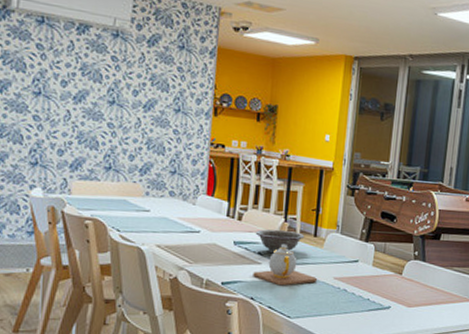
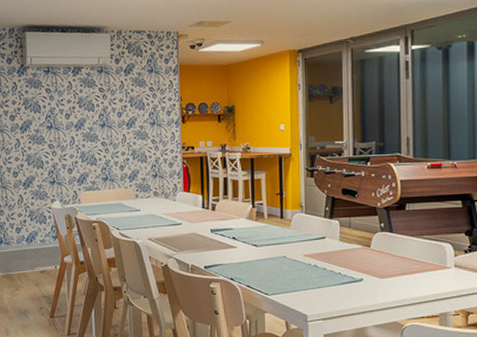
teapot: present [253,243,318,286] -> none [230,227,289,266]
decorative bowl: present [255,229,305,254] -> none [228,215,272,237]

